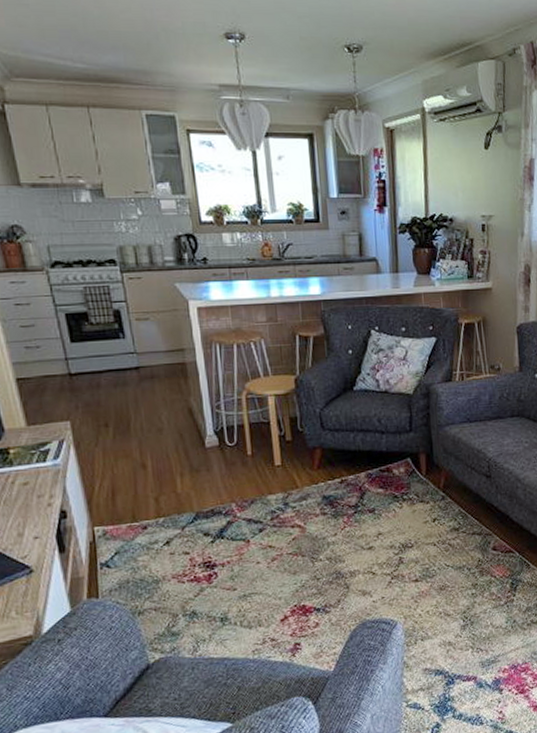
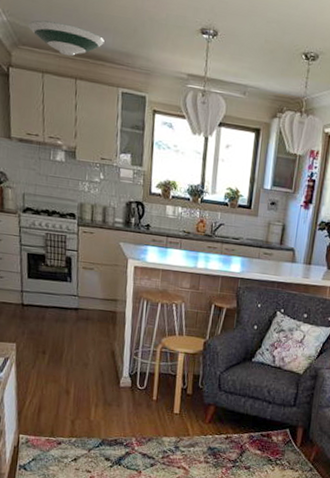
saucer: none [18,46,115,83] -> present [27,20,105,57]

